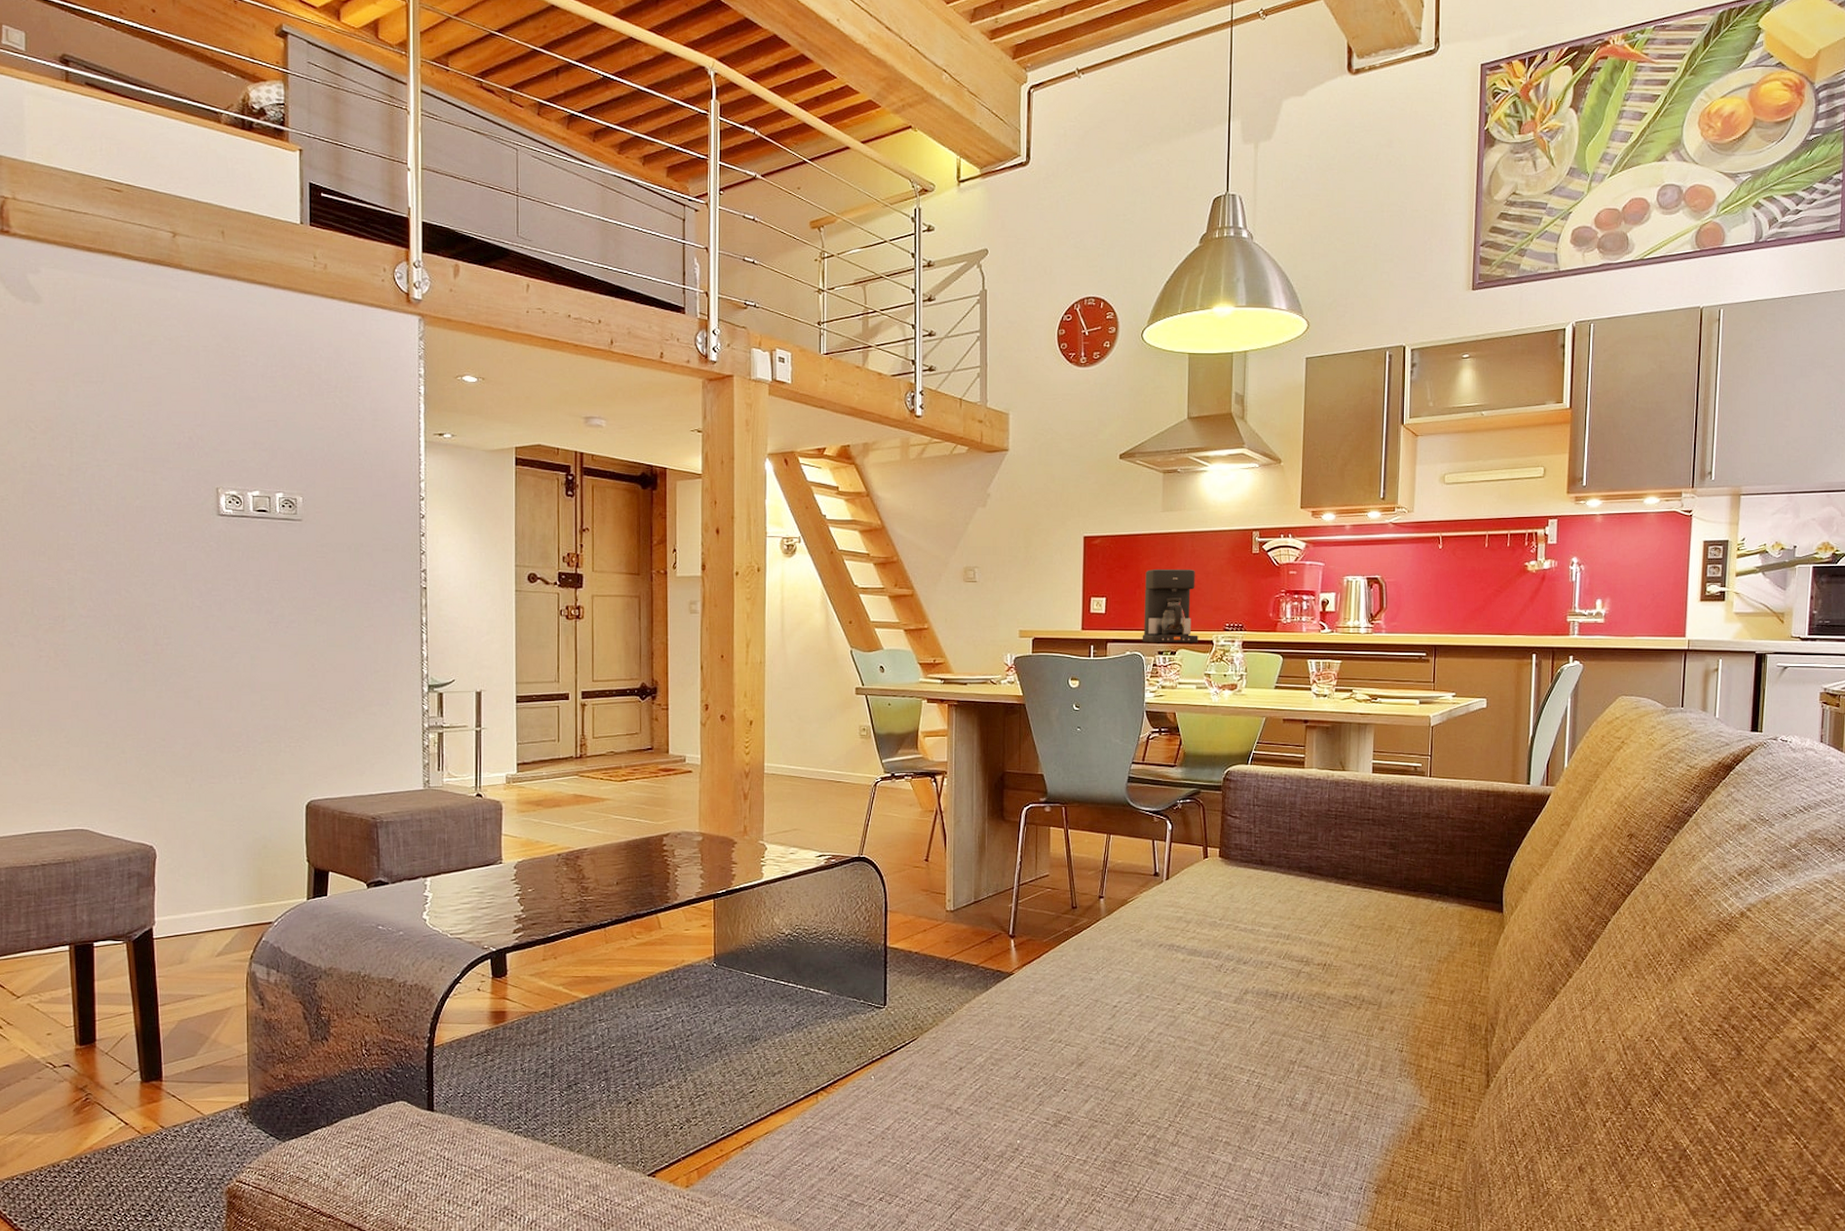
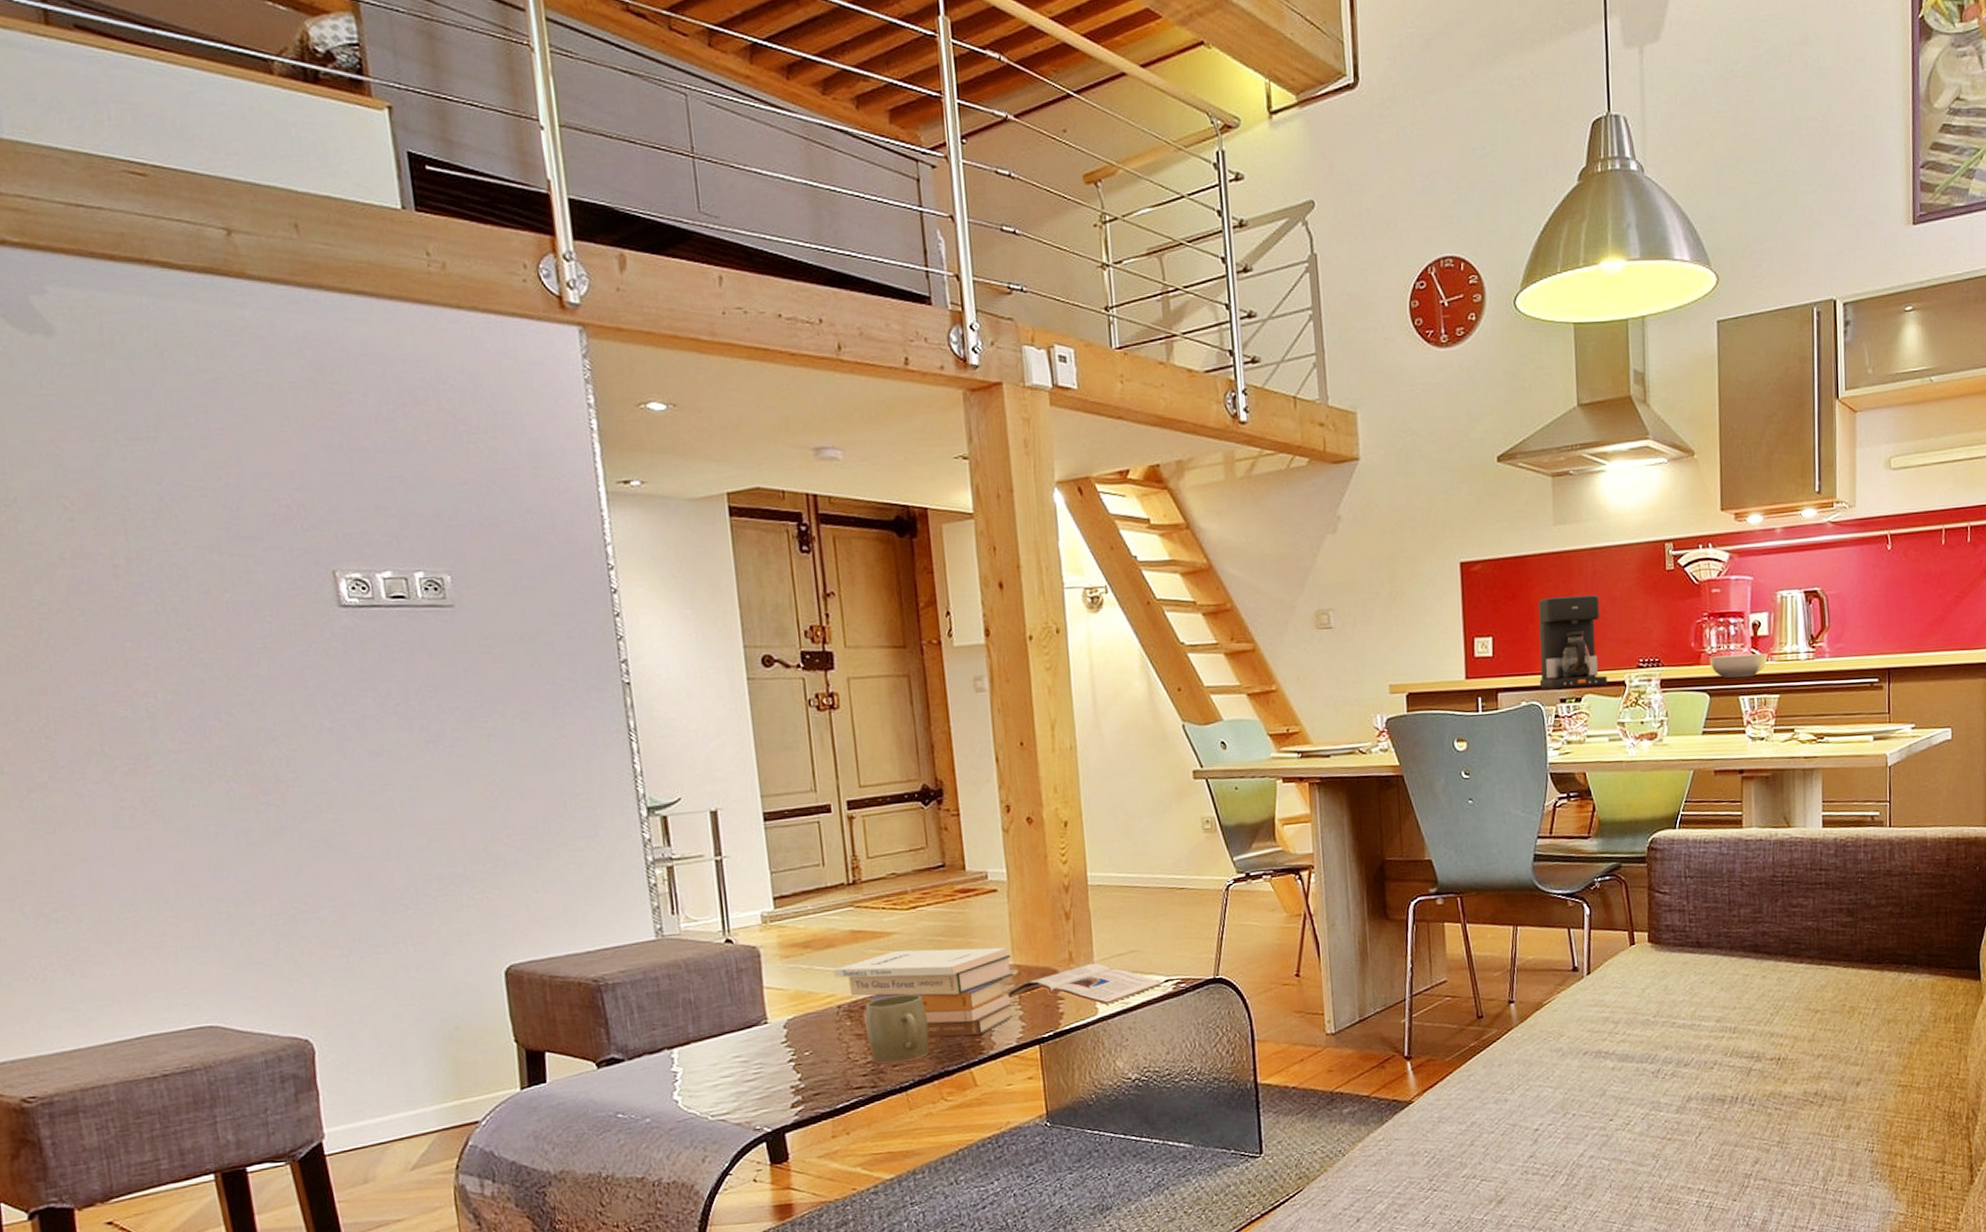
books: none [557,813,698,888] -> present [833,947,1013,1038]
mug: none [578,849,628,905] -> present [865,994,930,1065]
magazine: none [690,837,819,871] -> present [1004,963,1165,1005]
bowl: none [1284,626,1333,645] -> present [1709,653,1768,679]

